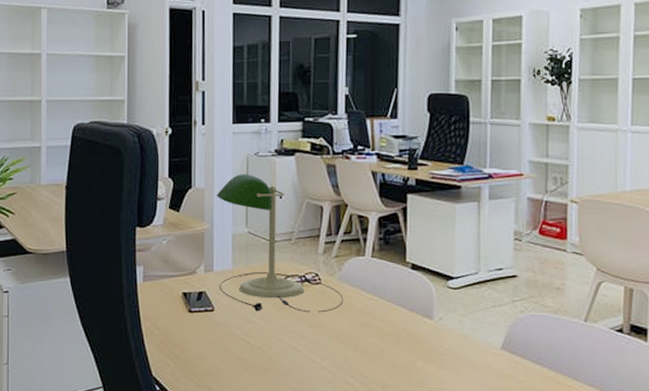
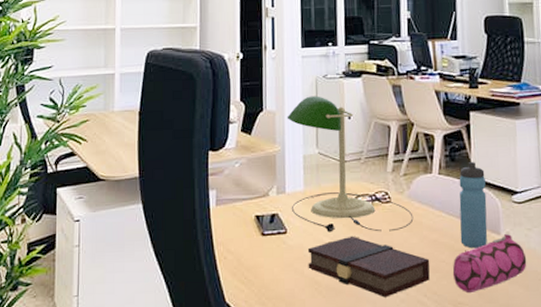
book: none [234,315,359,377] -> present [307,236,430,298]
pencil case: none [382,320,459,377] -> present [453,234,527,294]
water bottle: none [391,245,421,333] -> present [459,161,488,249]

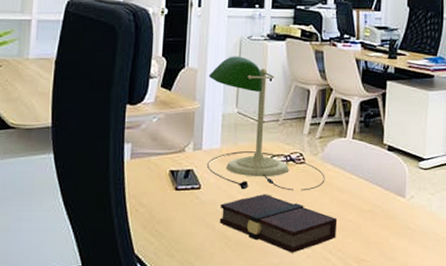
pencil case: present [453,234,527,294] -> none [359,198,427,252]
water bottle: present [459,161,488,249] -> none [368,128,396,210]

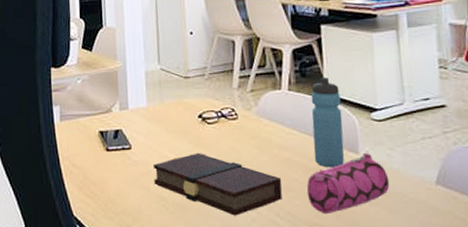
desk lamp: present [206,56,325,191] -> none [127,11,263,149]
pencil case: none [359,198,427,252] -> present [307,154,390,215]
water bottle: none [368,128,396,210] -> present [311,76,344,168]

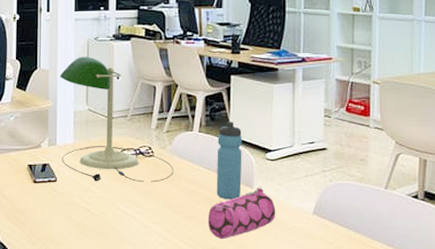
desk lamp: none [127,11,263,149] -> present [59,56,174,183]
book: present [153,152,282,216] -> none [75,185,187,241]

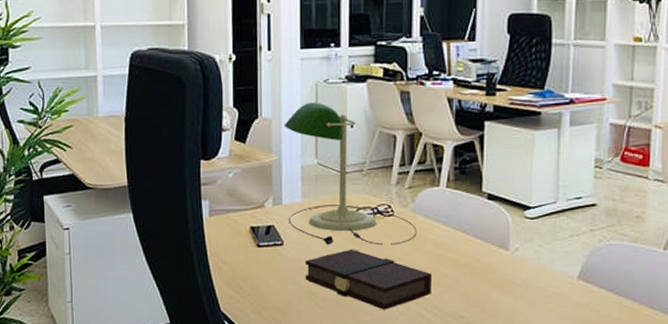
book: none [75,185,187,241] -> present [304,249,433,310]
pencil case: present [208,188,276,240] -> none [457,250,535,308]
water bottle: present [216,121,242,200] -> none [466,174,497,264]

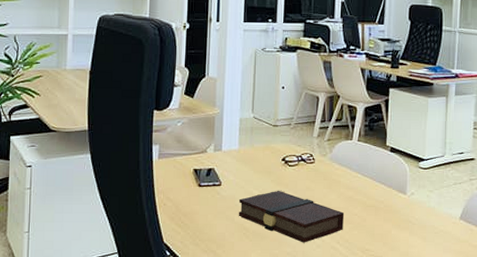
desk lamp: present [284,102,417,246] -> none [226,66,333,188]

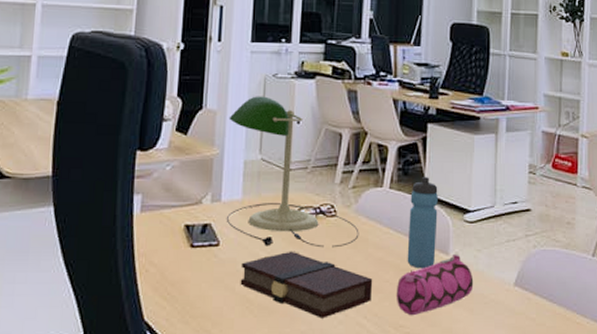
desk lamp: none [226,66,333,188] -> present [226,96,359,248]
pencil case: none [364,194,426,242] -> present [397,255,474,316]
water bottle: none [372,131,398,205] -> present [407,176,438,269]

